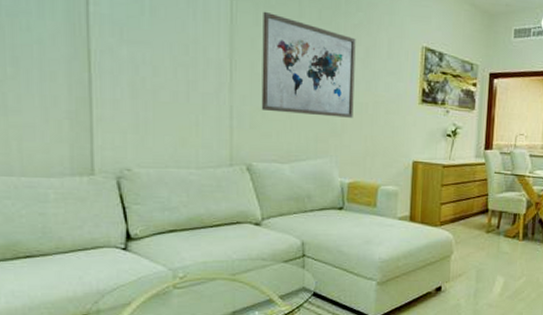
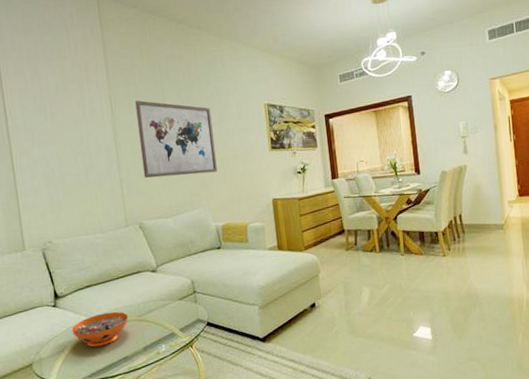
decorative bowl: none [144,265,218,304] -> present [72,311,129,347]

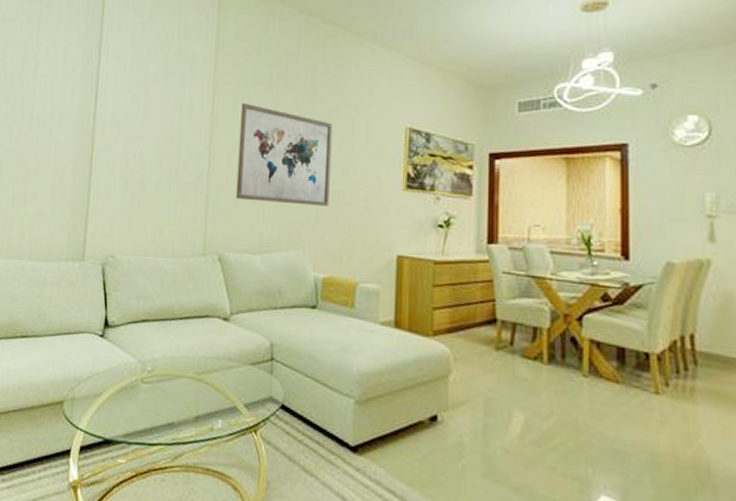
decorative bowl: present [72,311,129,347] -> none [115,358,184,401]

